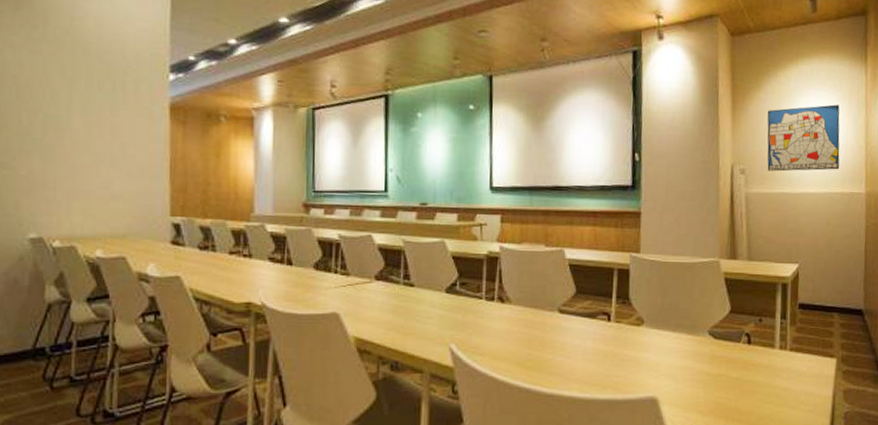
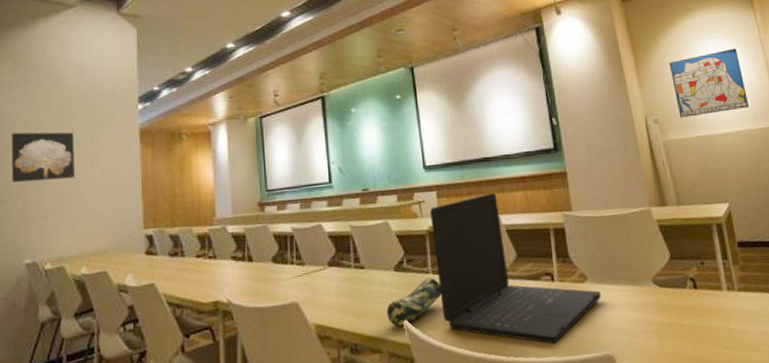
wall art: none [13,87,91,150] -> present [12,132,76,182]
pencil case: none [432,304,493,349] -> present [386,277,441,327]
laptop: none [490,224,656,382] -> present [430,192,602,344]

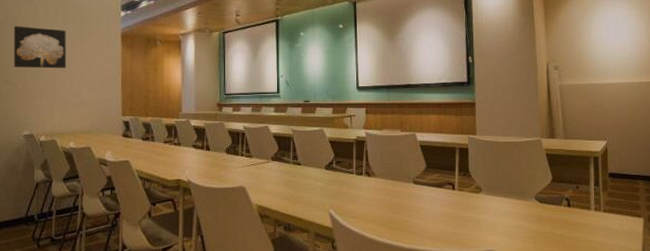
pencil case: present [386,277,441,327] -> none [316,177,362,213]
laptop: present [430,192,602,344] -> none [359,114,492,239]
wall art: present [669,48,750,118] -> none [573,12,637,67]

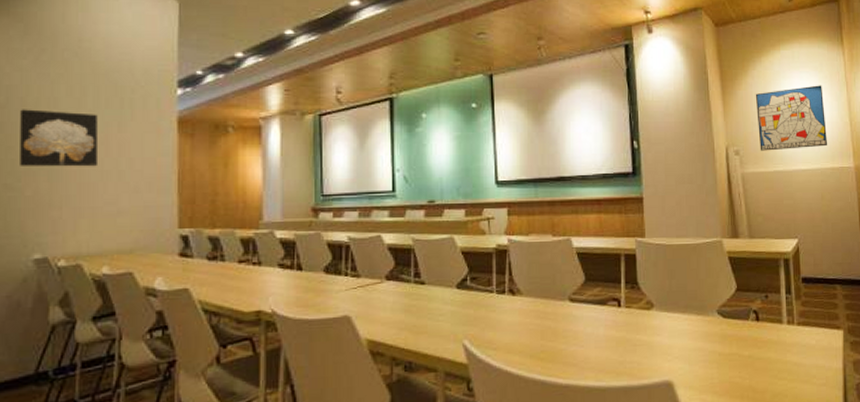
wall art: none [573,12,637,67] -> present [755,85,828,151]

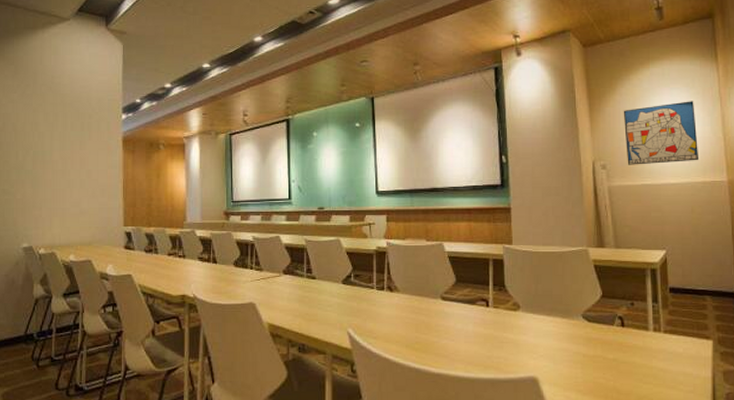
wall art: present [20,109,99,167] -> none [13,132,67,177]

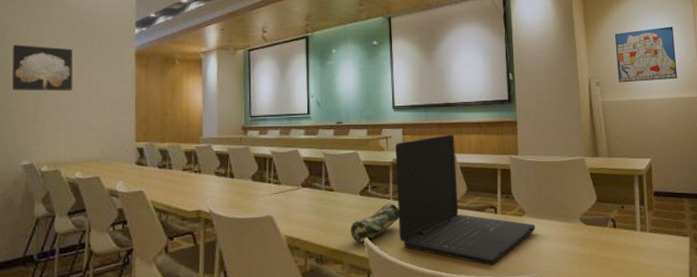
wall art: none [13,132,67,177] -> present [12,44,73,91]
pencil case: none [332,293,383,333] -> present [350,203,399,243]
laptop: none [379,221,532,363] -> present [396,134,536,266]

